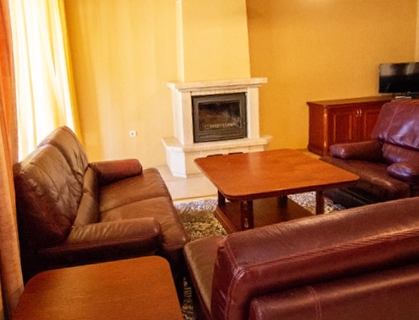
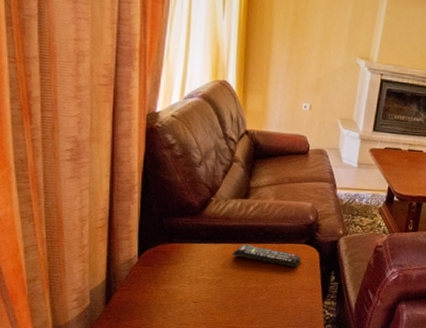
remote control: none [96,262,155,279] -> present [232,243,301,268]

